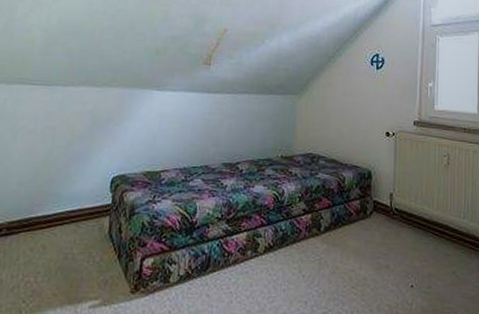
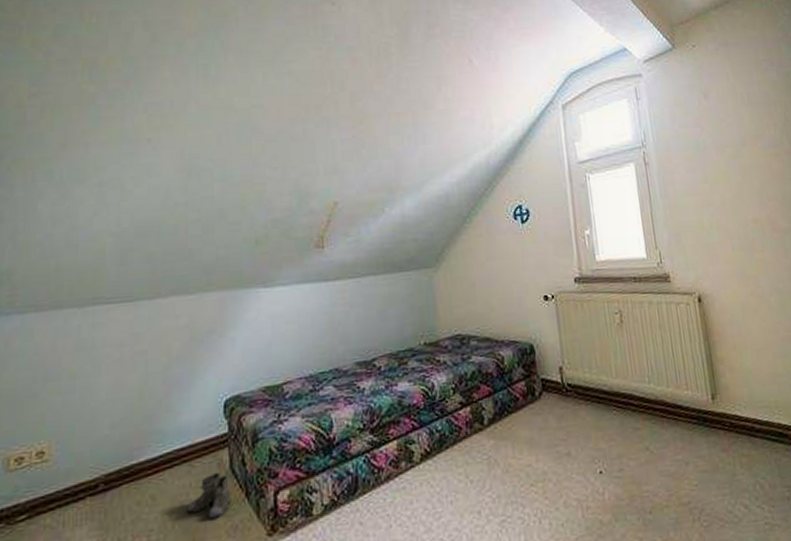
boots: none [69,234,107,273] -> present [187,472,232,521]

